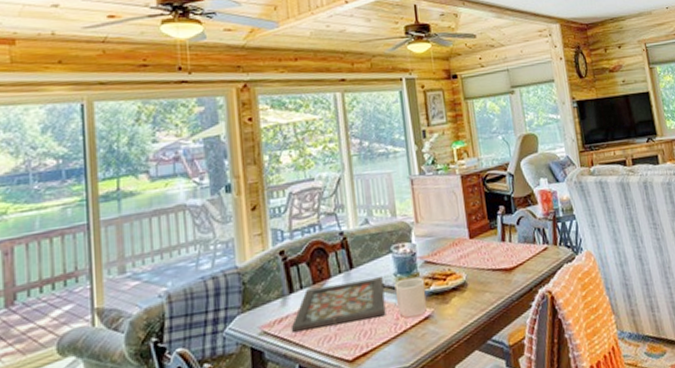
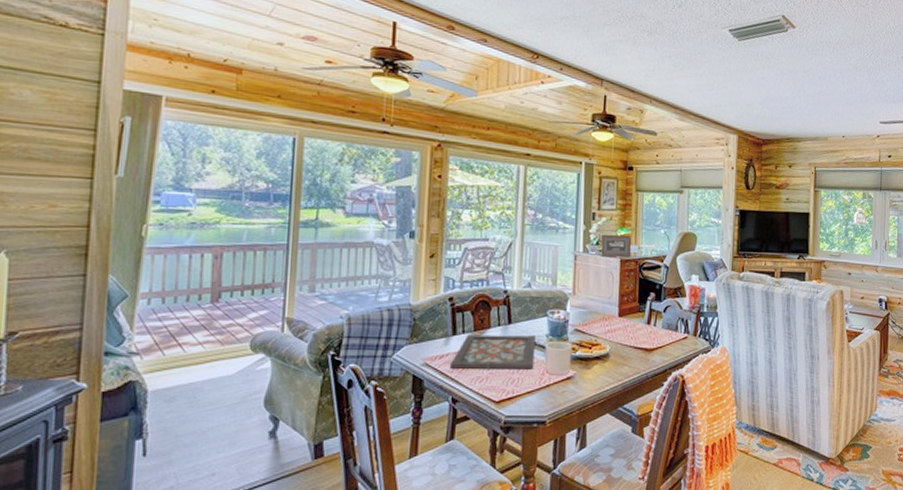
picture frame: none [435,147,472,176] -> present [600,234,632,258]

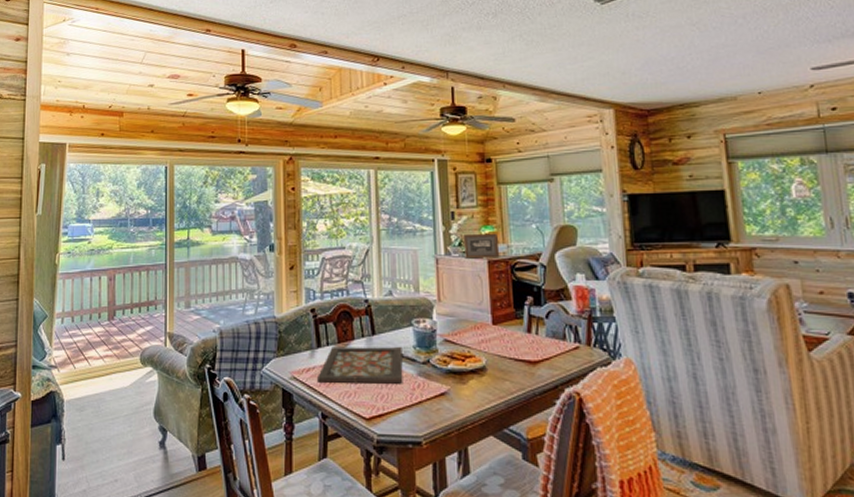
mug: present [544,340,573,375] -> none [413,352,444,391]

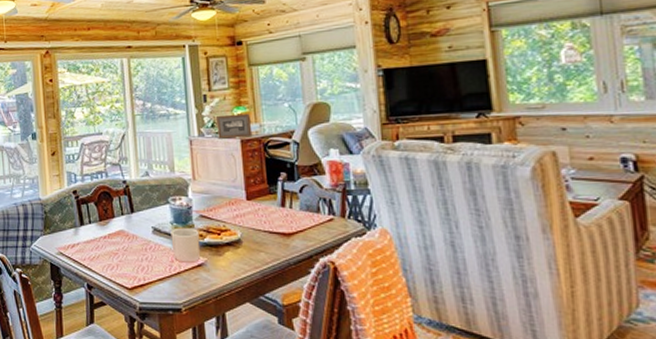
decorative tray: present [318,346,403,385] -> none [82,222,162,258]
mug: none [413,352,444,391] -> present [170,227,201,262]

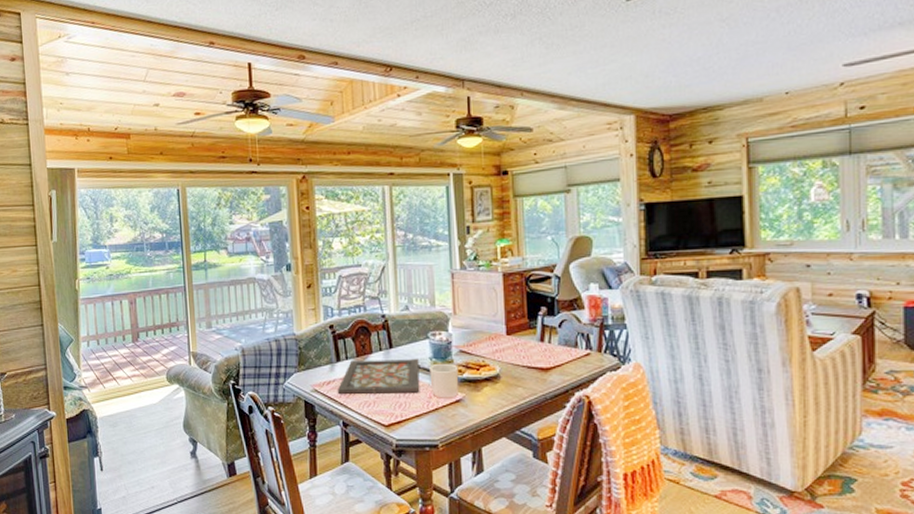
decorative tray: none [82,222,162,258] -> present [338,358,420,395]
picture frame: present [215,113,253,139] -> none [478,246,515,272]

